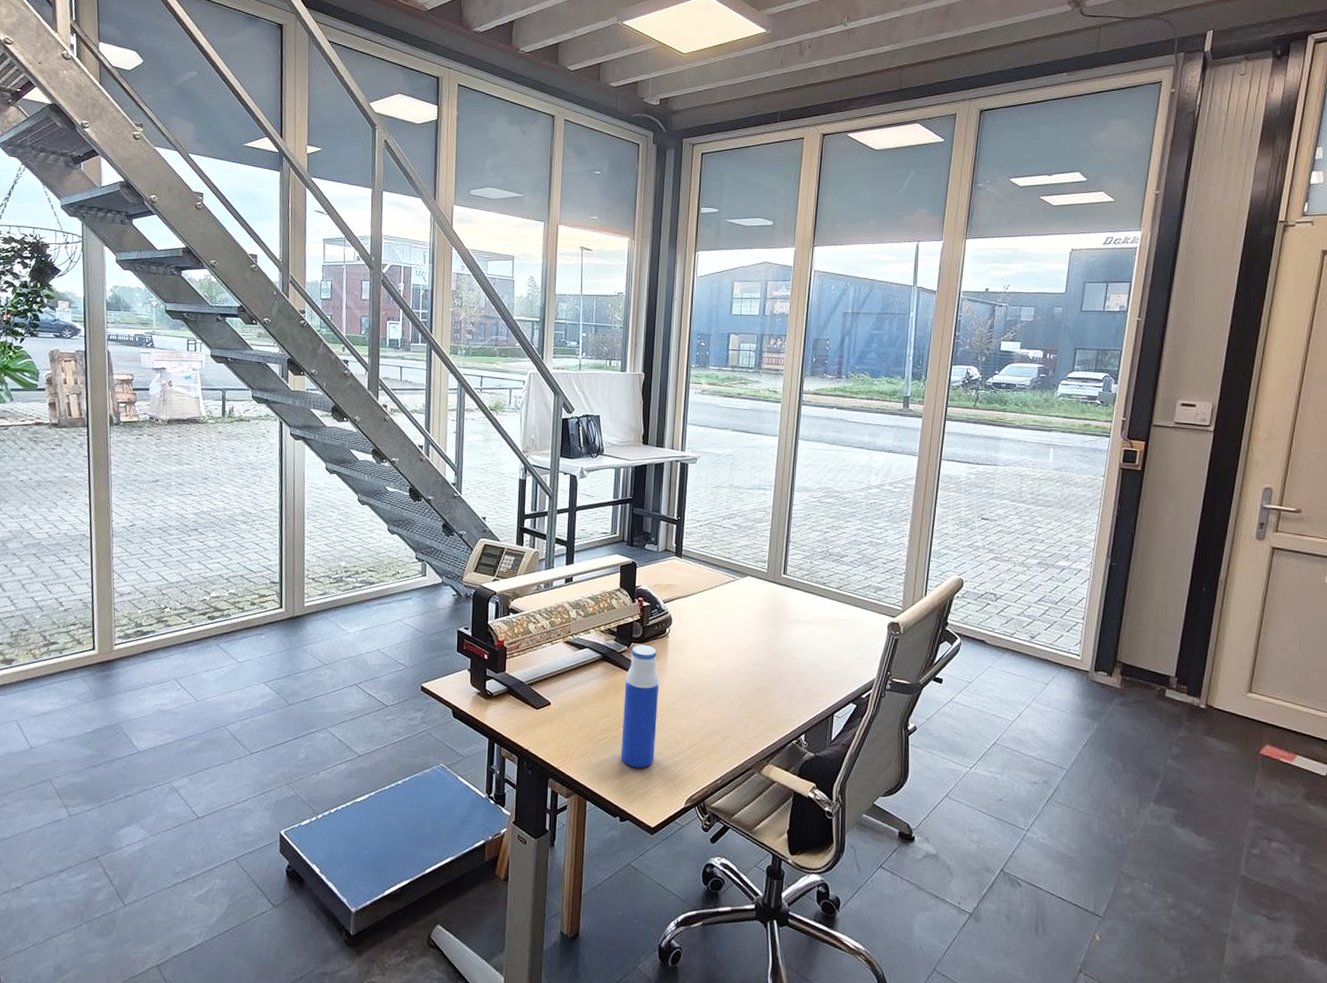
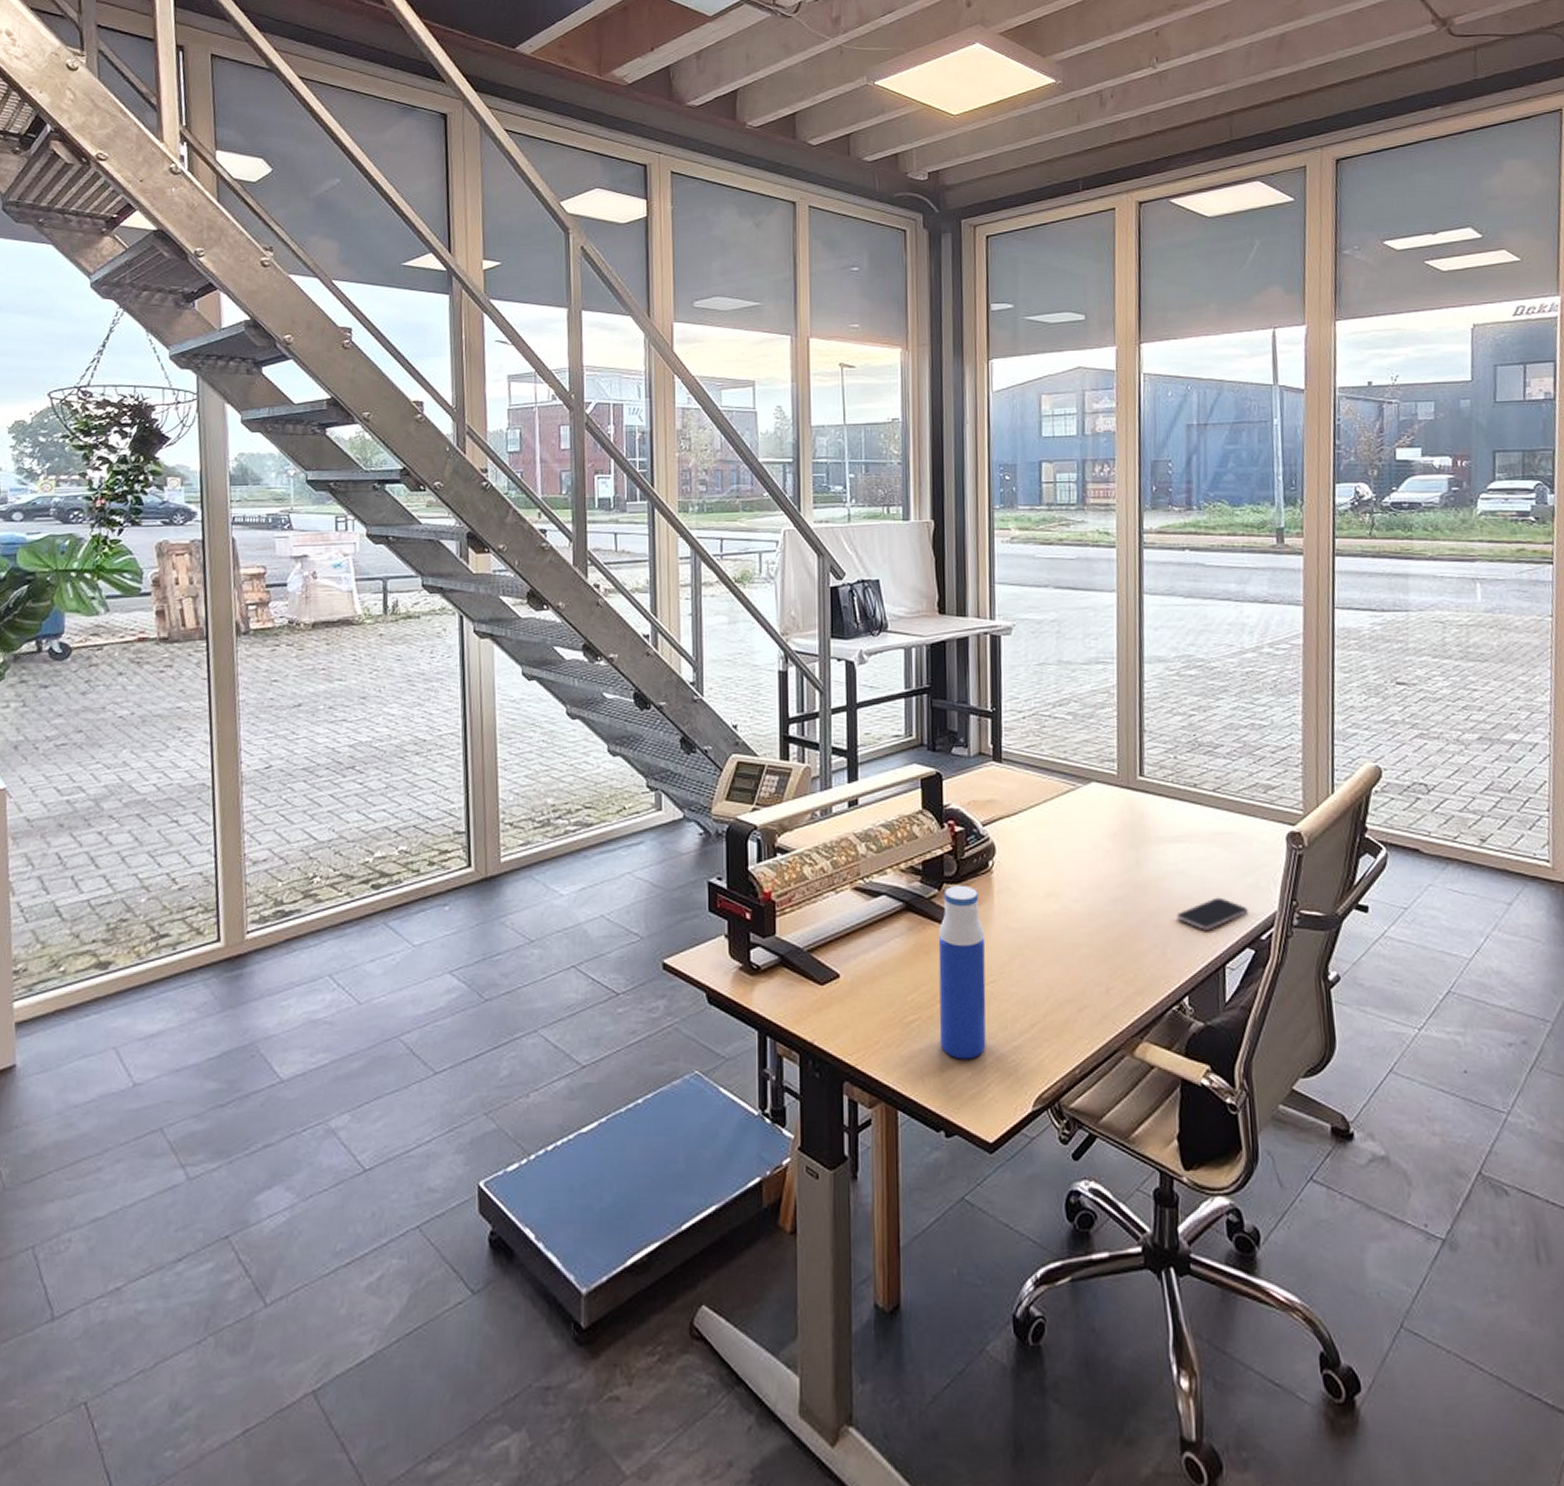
smartphone: none [801,665,854,689] -> present [1177,897,1248,930]

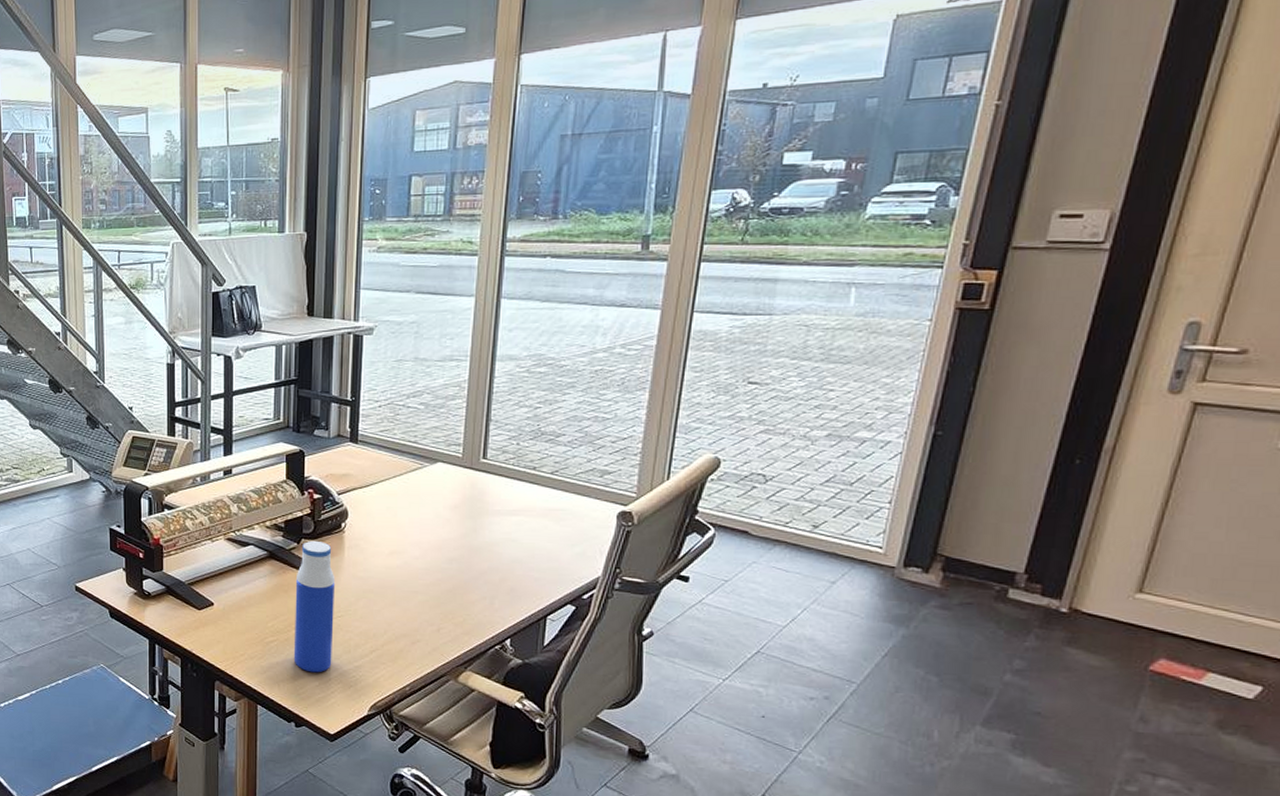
smartphone: present [1177,897,1248,930] -> none [506,562,573,588]

